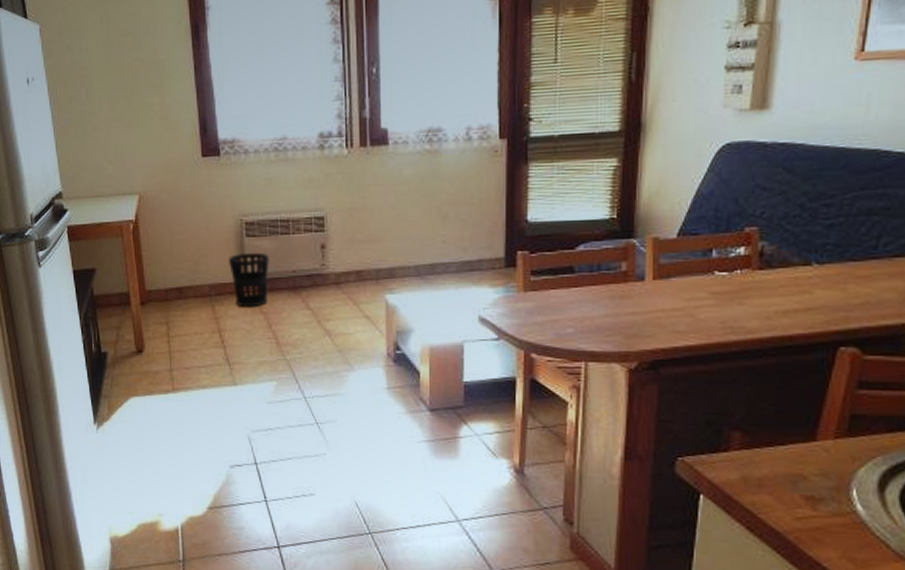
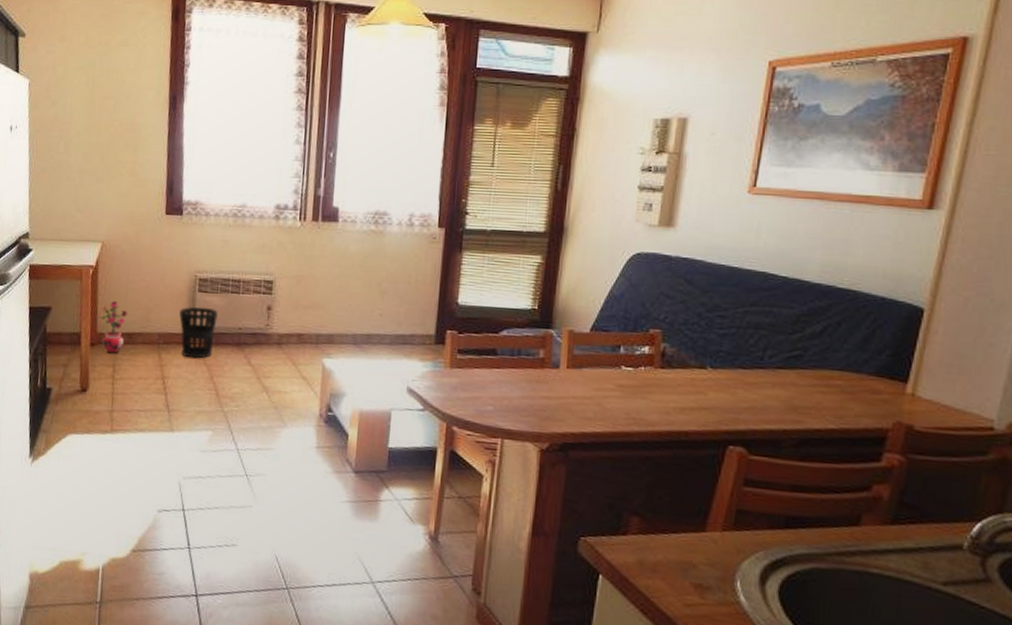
potted plant: none [145,256,175,311] -> present [98,301,128,354]

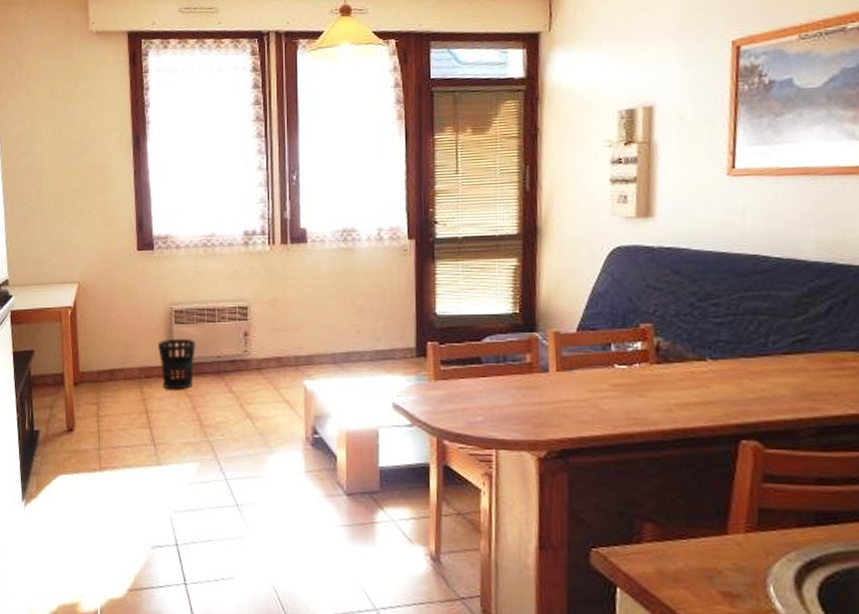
potted plant: present [98,301,128,354] -> none [79,340,107,392]

